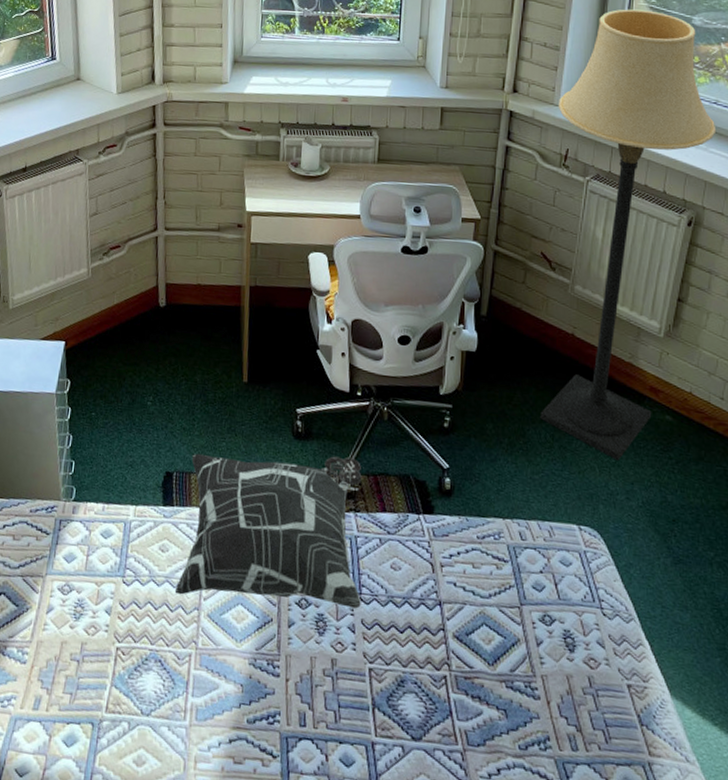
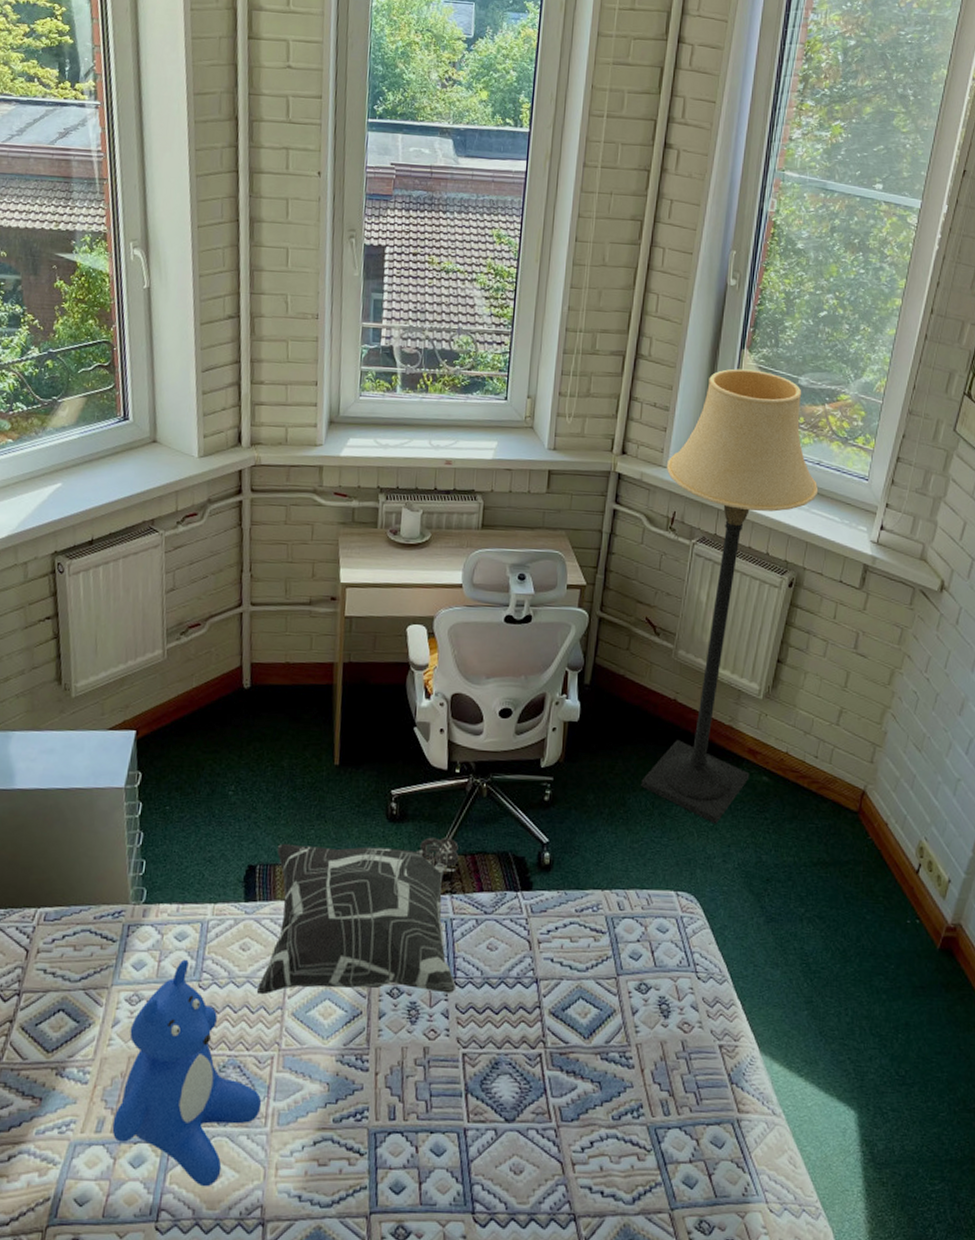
teddy bear: none [47,555,181,772] -> present [112,959,262,1187]

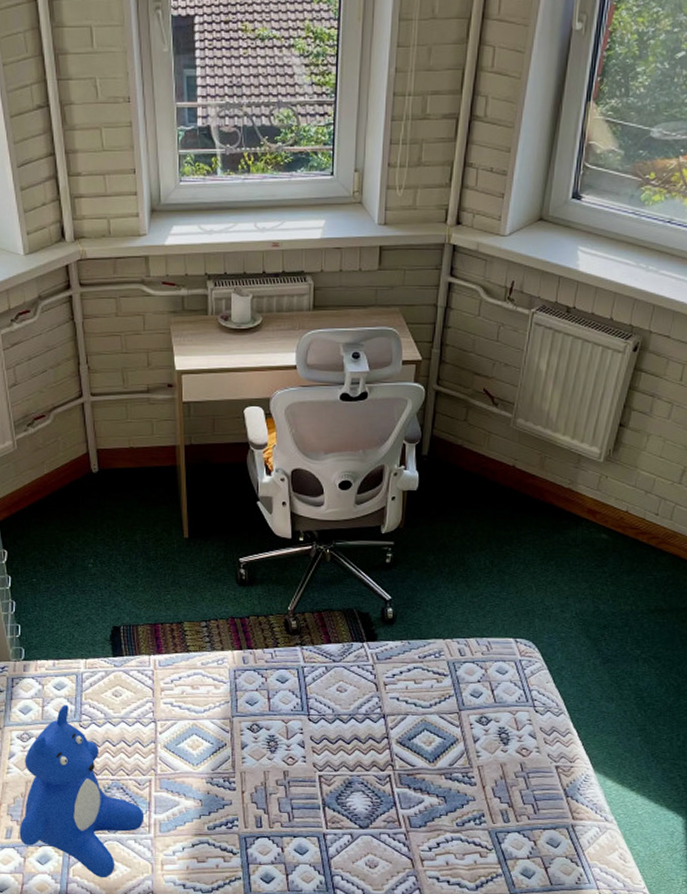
decorative pillow: present [256,837,459,995] -> none [131,598,309,732]
lamp: present [641,368,819,824] -> none [480,124,669,579]

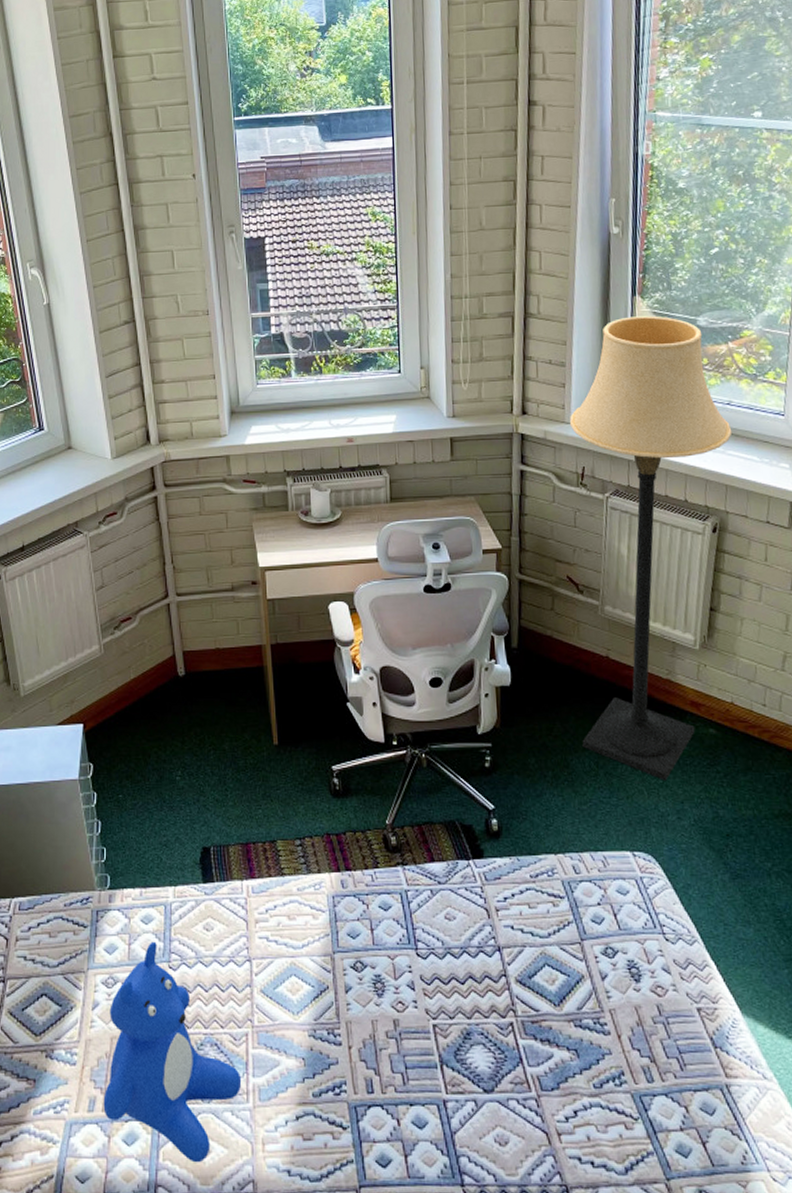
lamp: none [480,124,669,579] -> present [569,316,733,781]

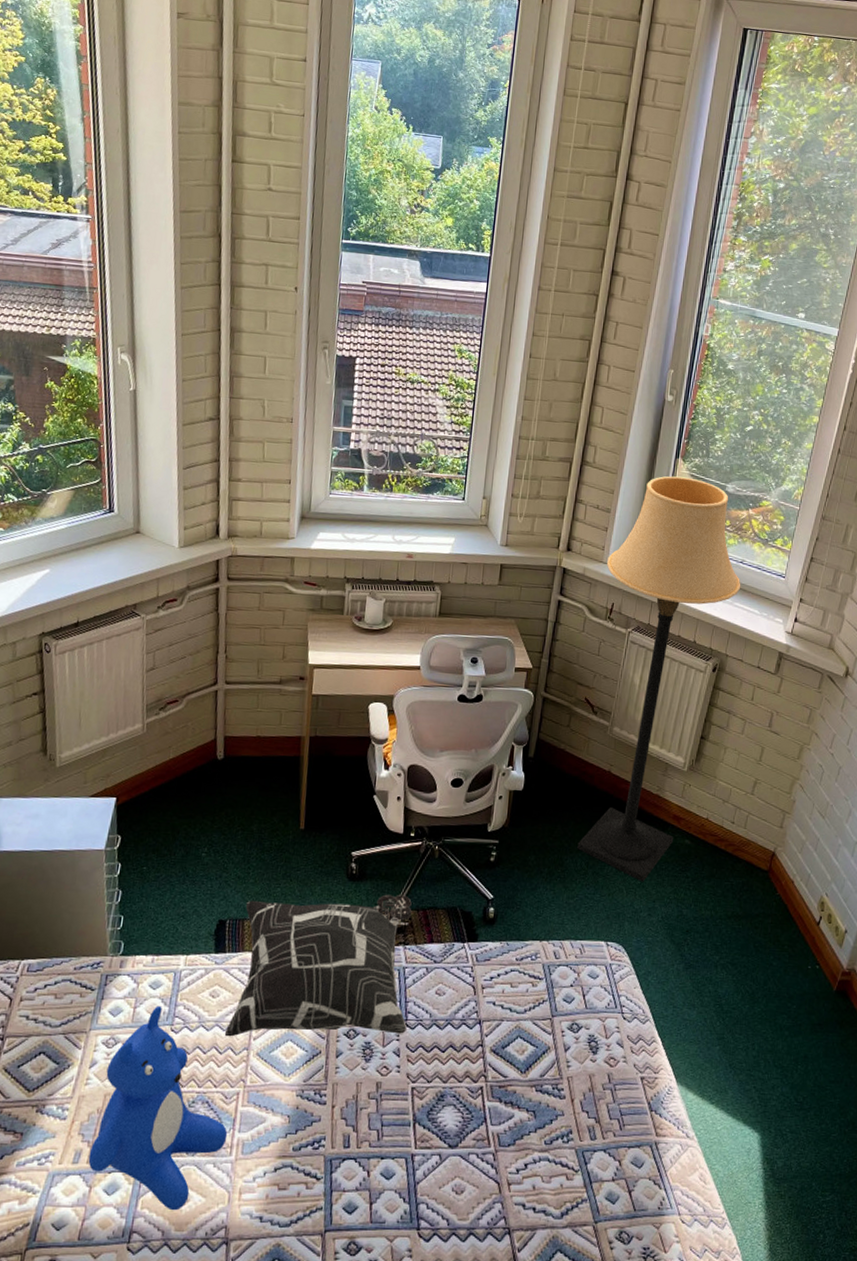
decorative pillow: none [224,810,418,973] -> present [224,894,412,1037]

